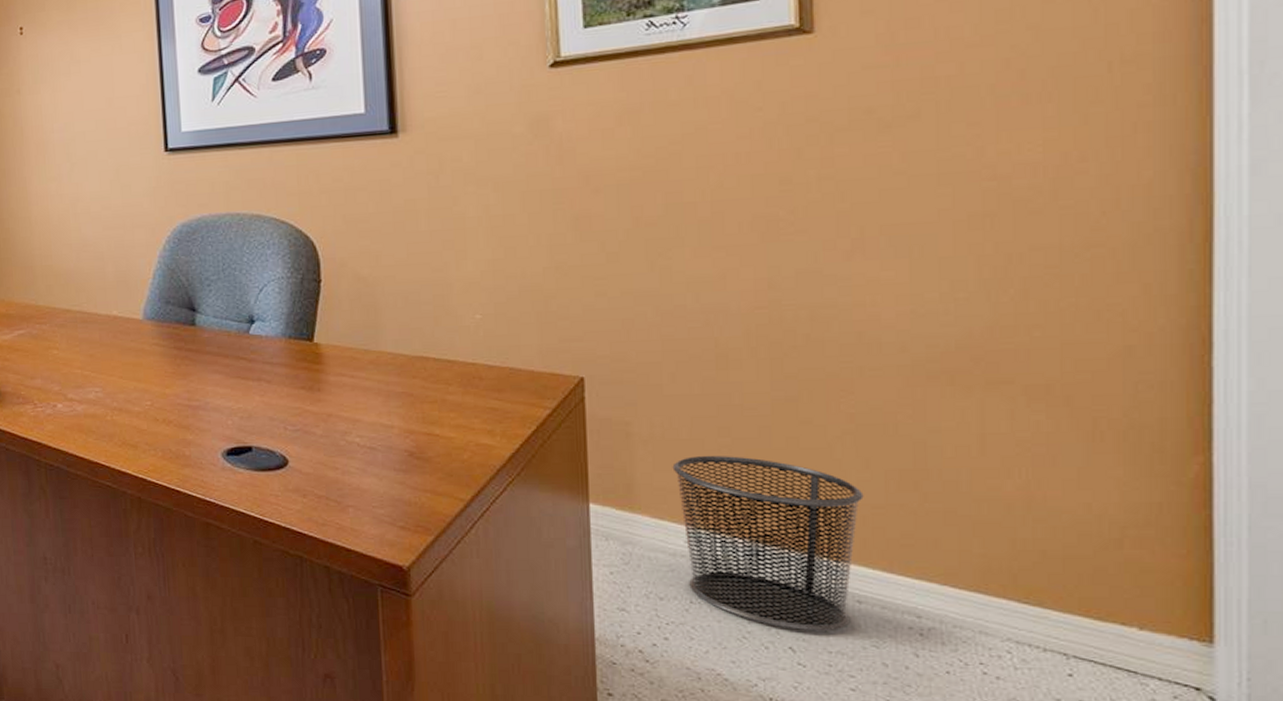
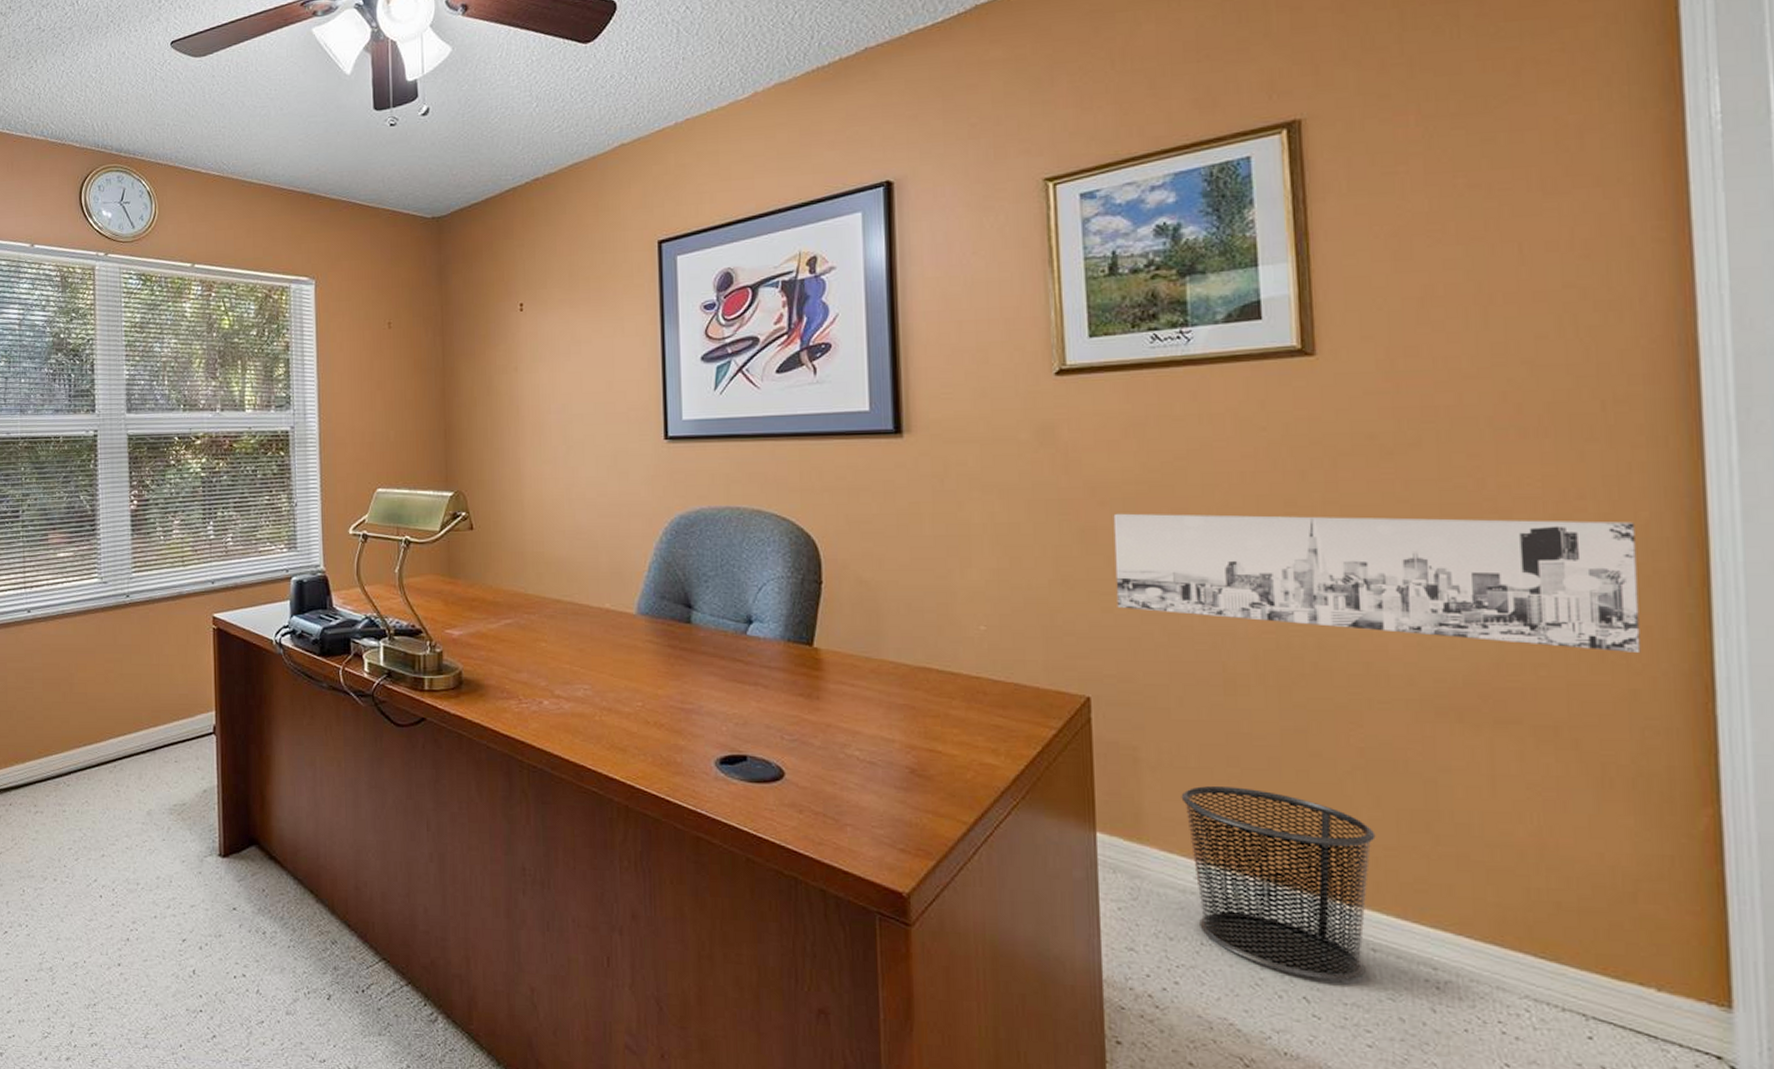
wall art: none [607,181,1138,311] -> present [1113,513,1641,654]

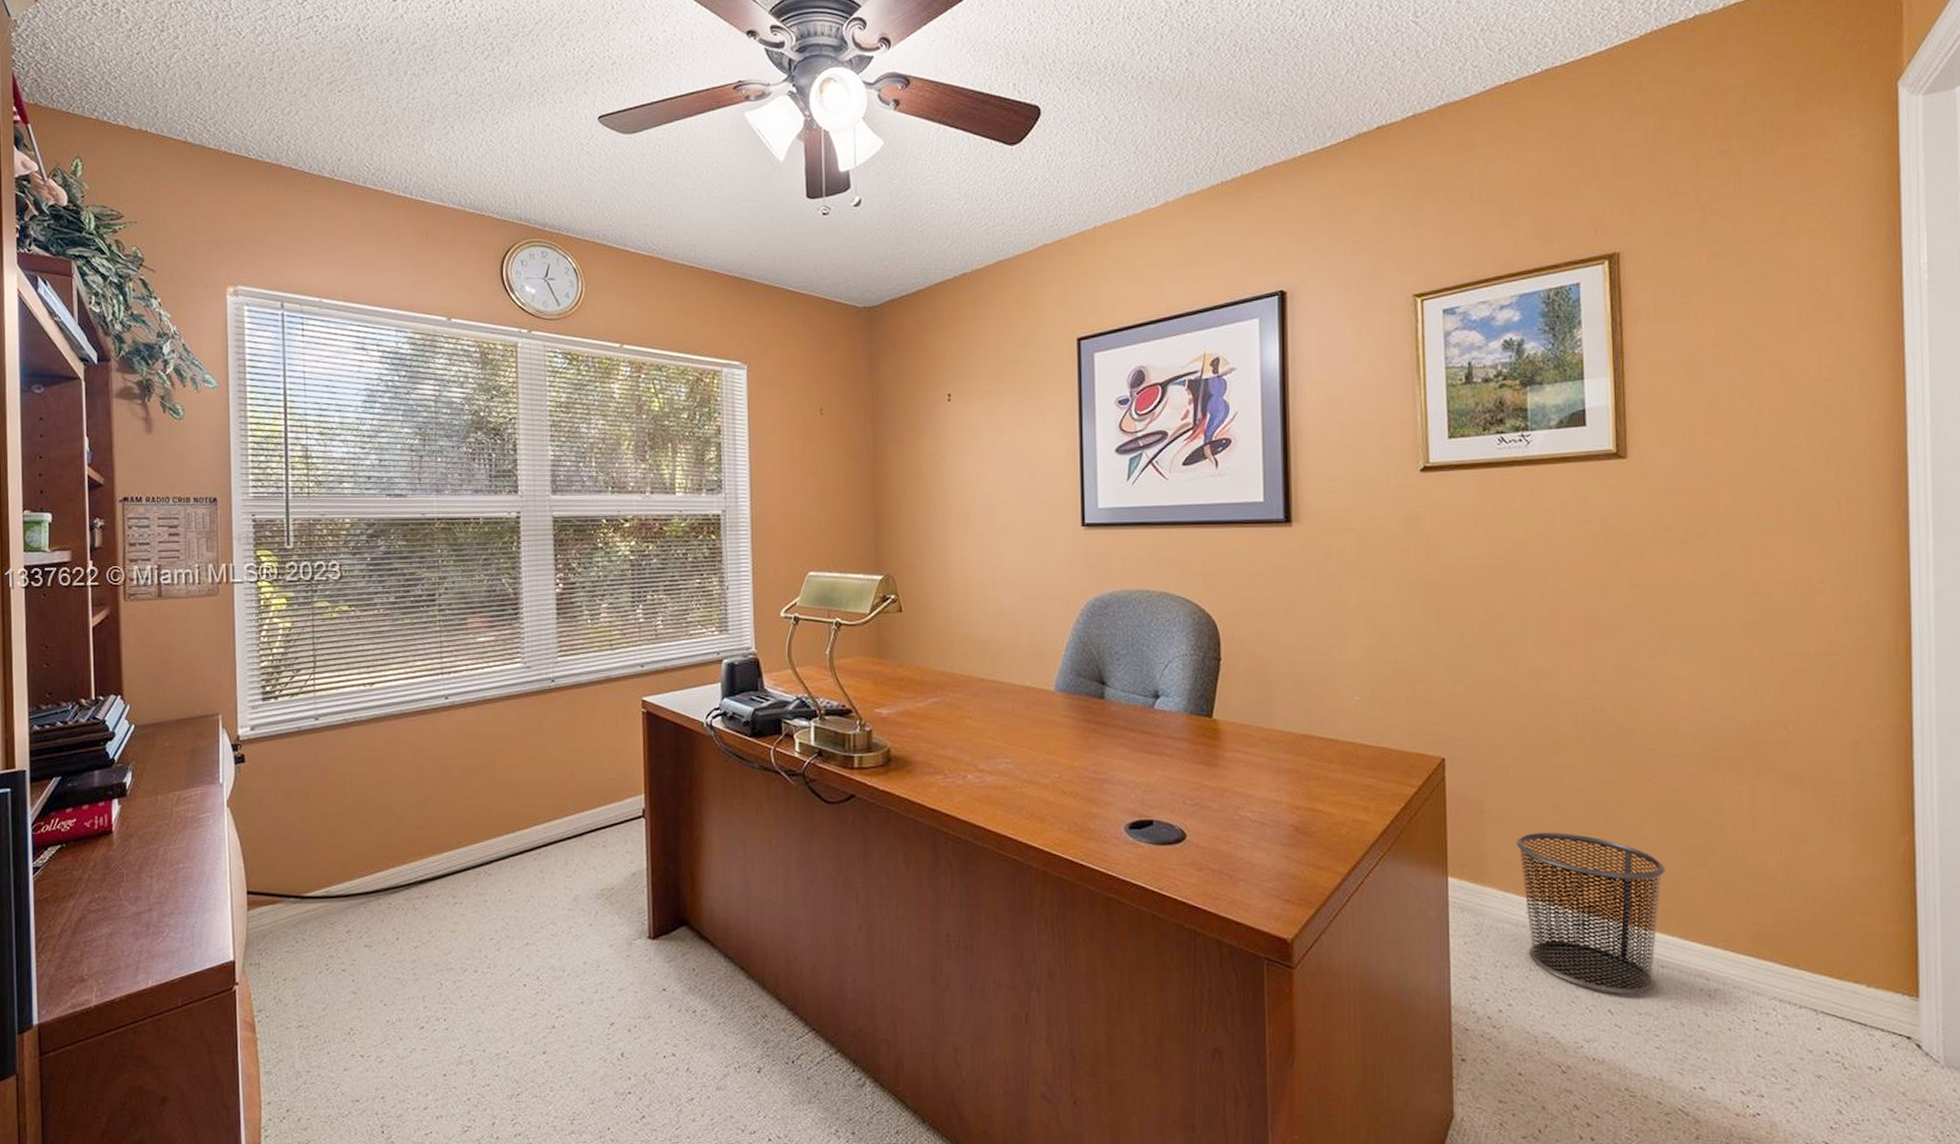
wall art: present [1113,513,1641,654] -> none [1466,595,1862,711]

